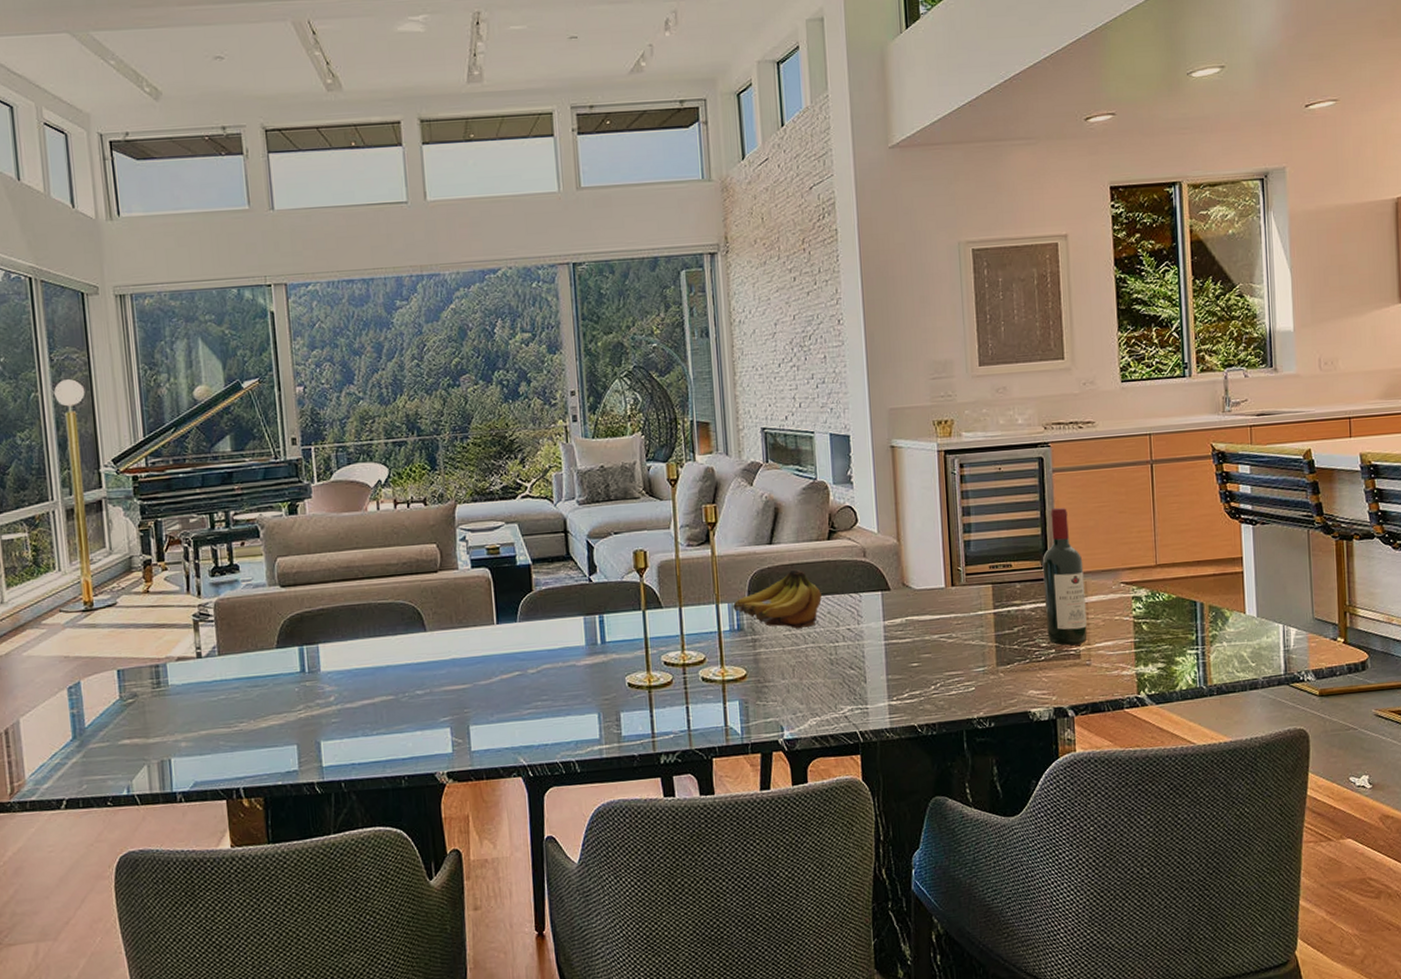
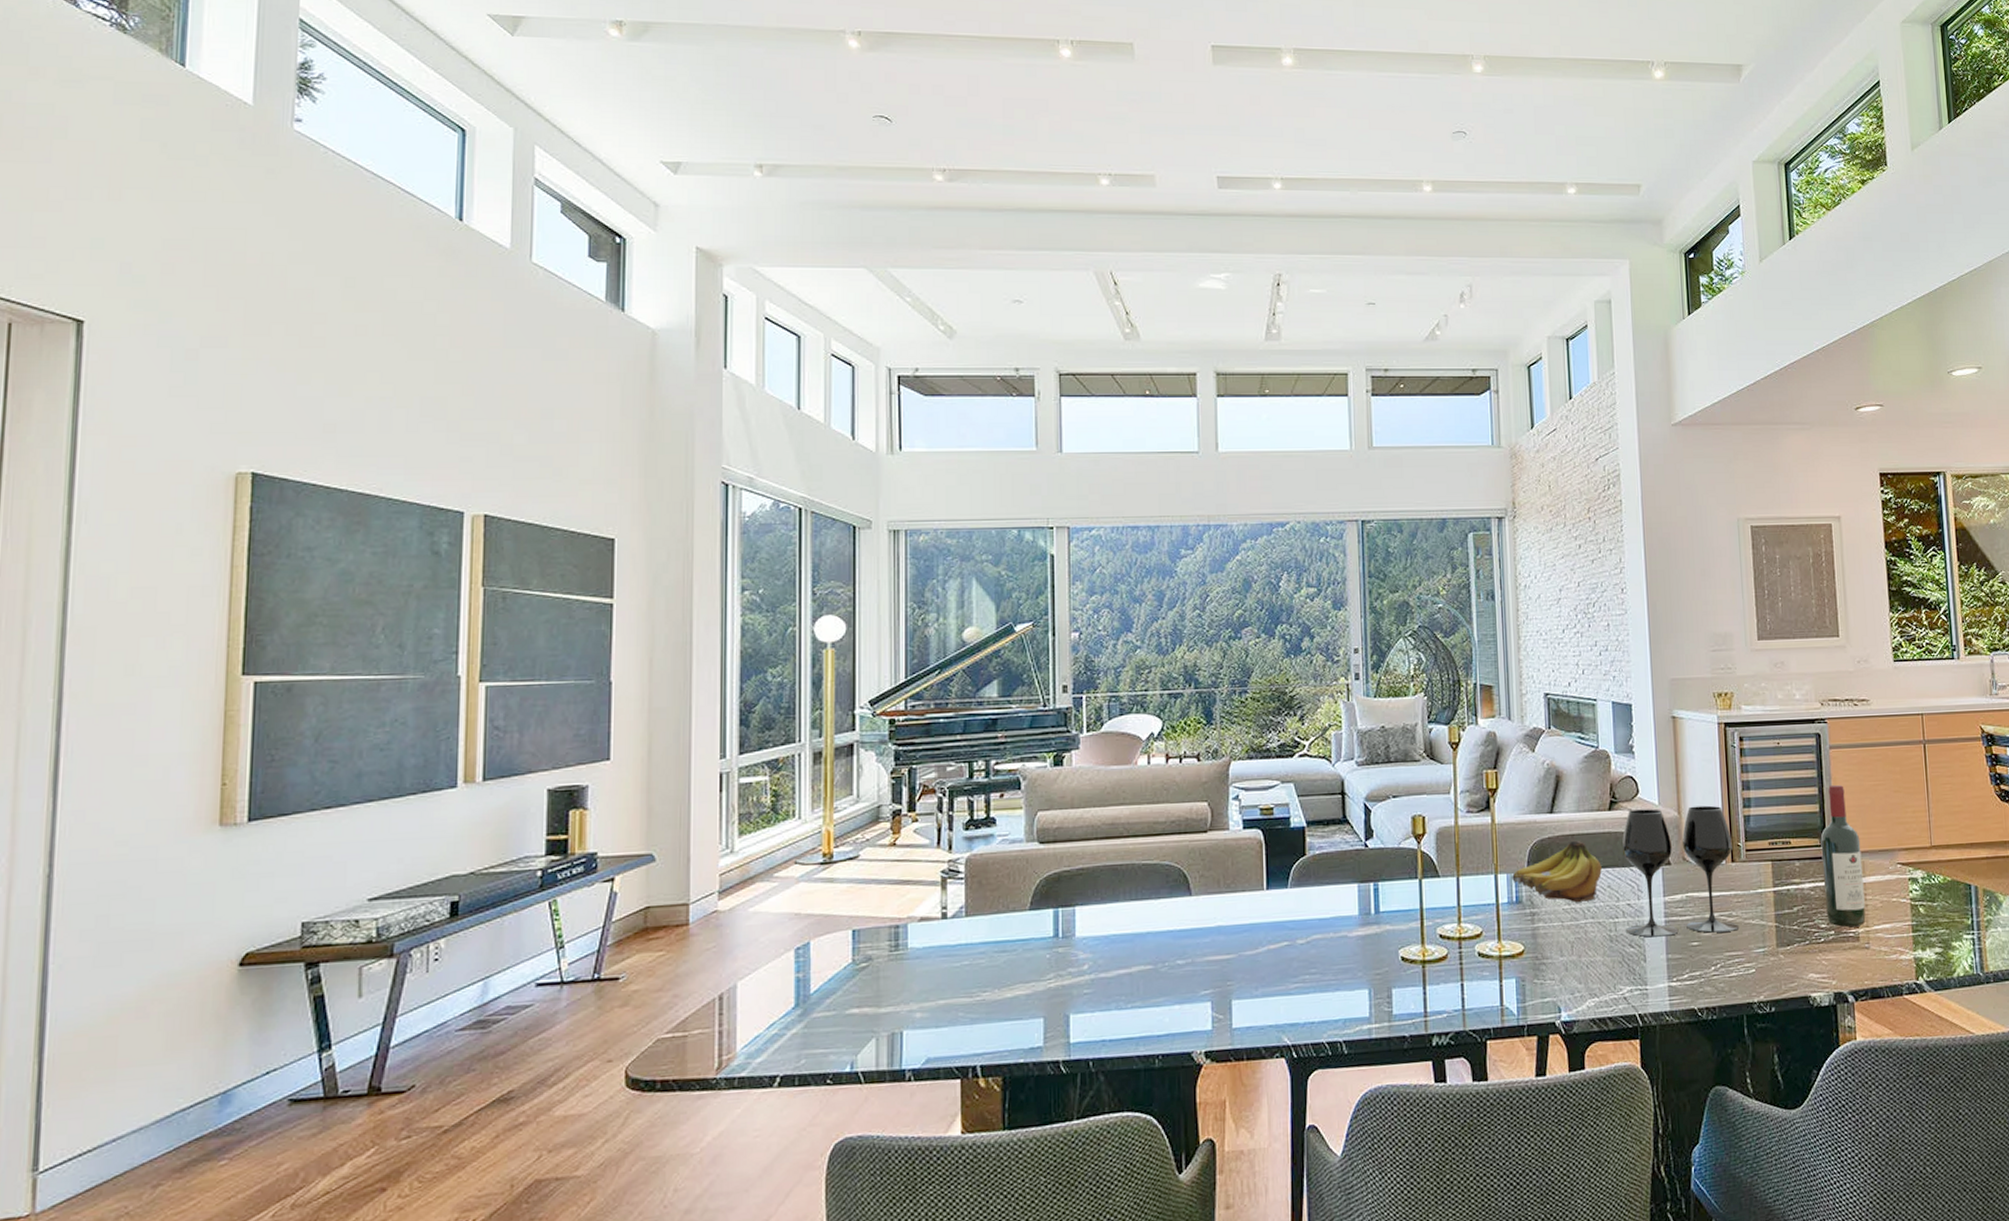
wine glass: none [842,532,960,660] -> present [1622,805,1740,937]

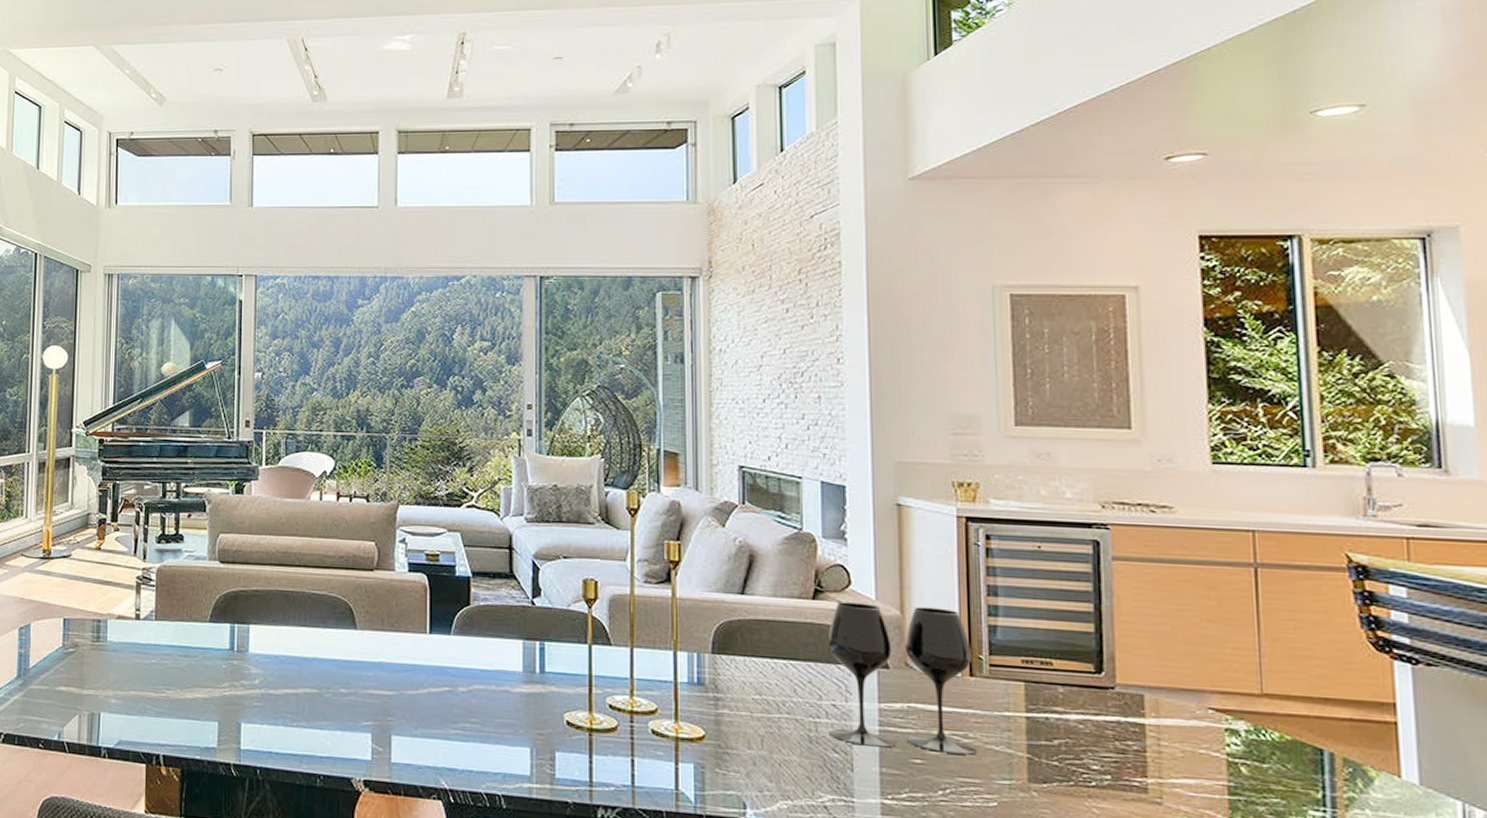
fruit: present [1511,840,1602,902] -> none [692,626,801,695]
wine bottle: present [1820,784,1866,927] -> none [1095,602,1158,775]

